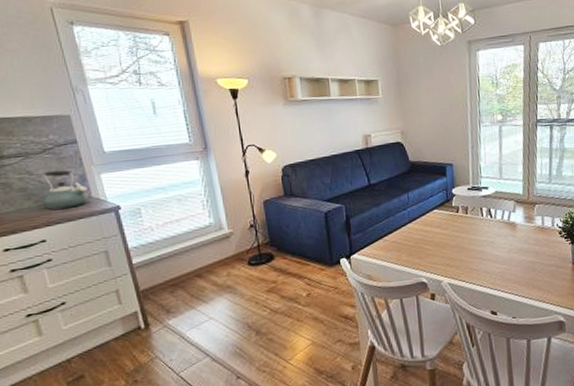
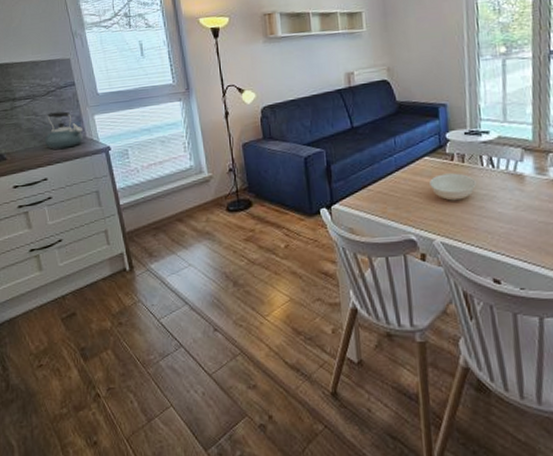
bowl: none [438,223,478,247] -> present [429,173,476,201]

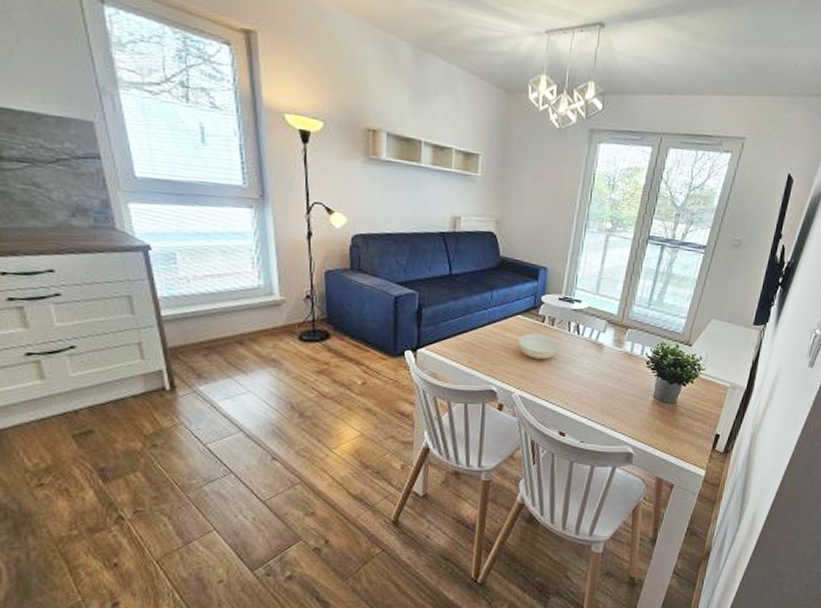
kettle: present [44,111,83,150] -> none [50,187,110,238]

